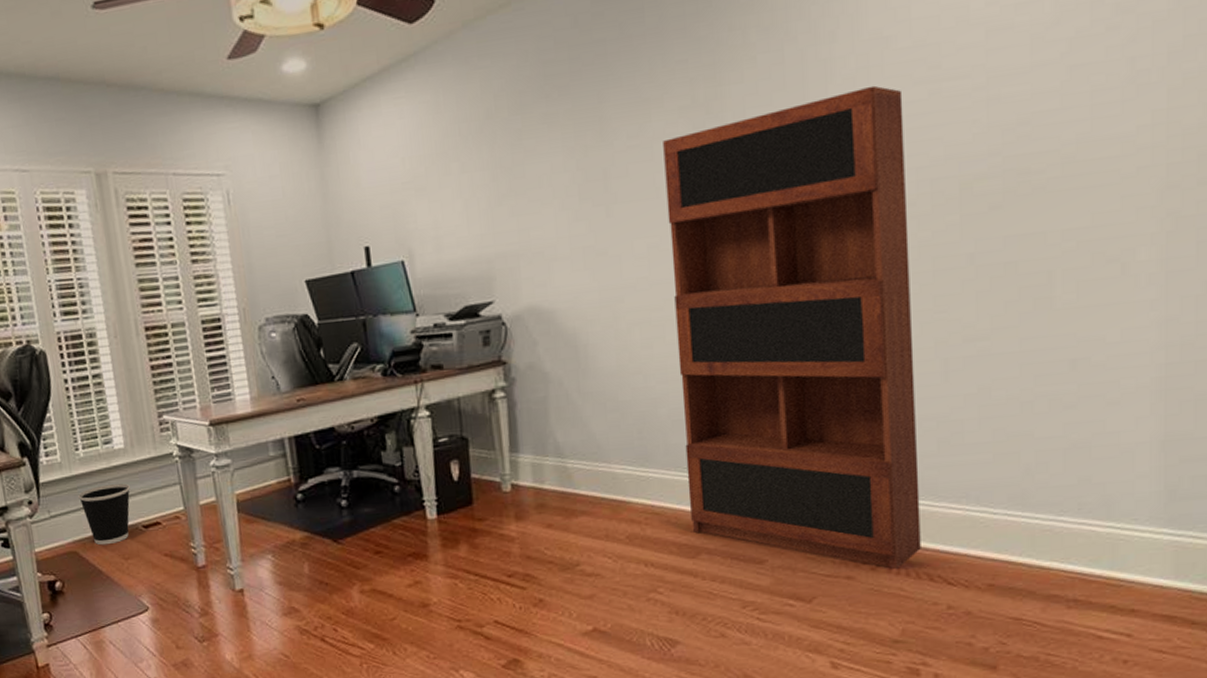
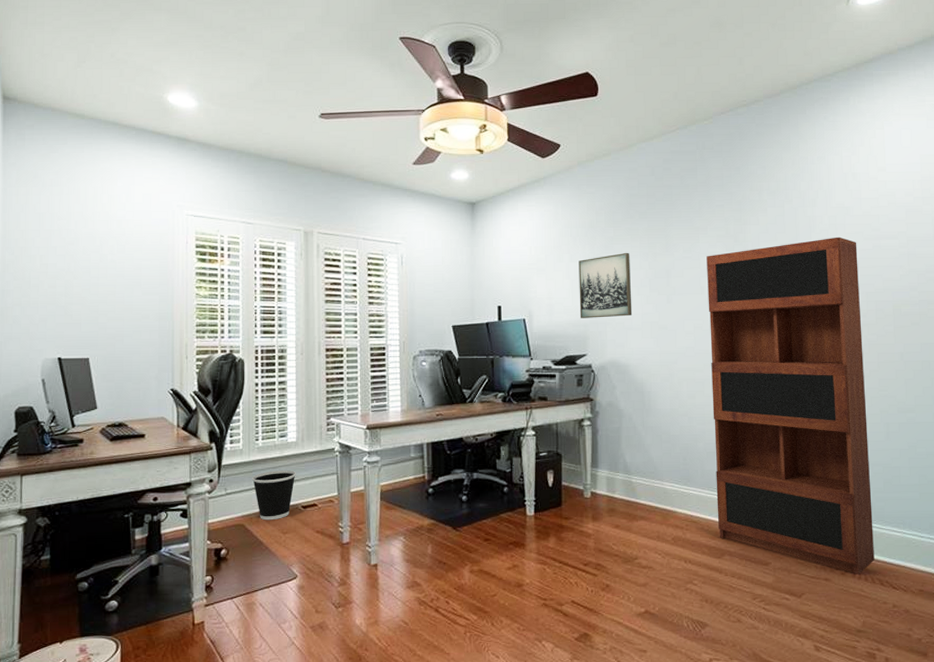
wall art: none [473,149,556,252] -> present [578,252,633,318]

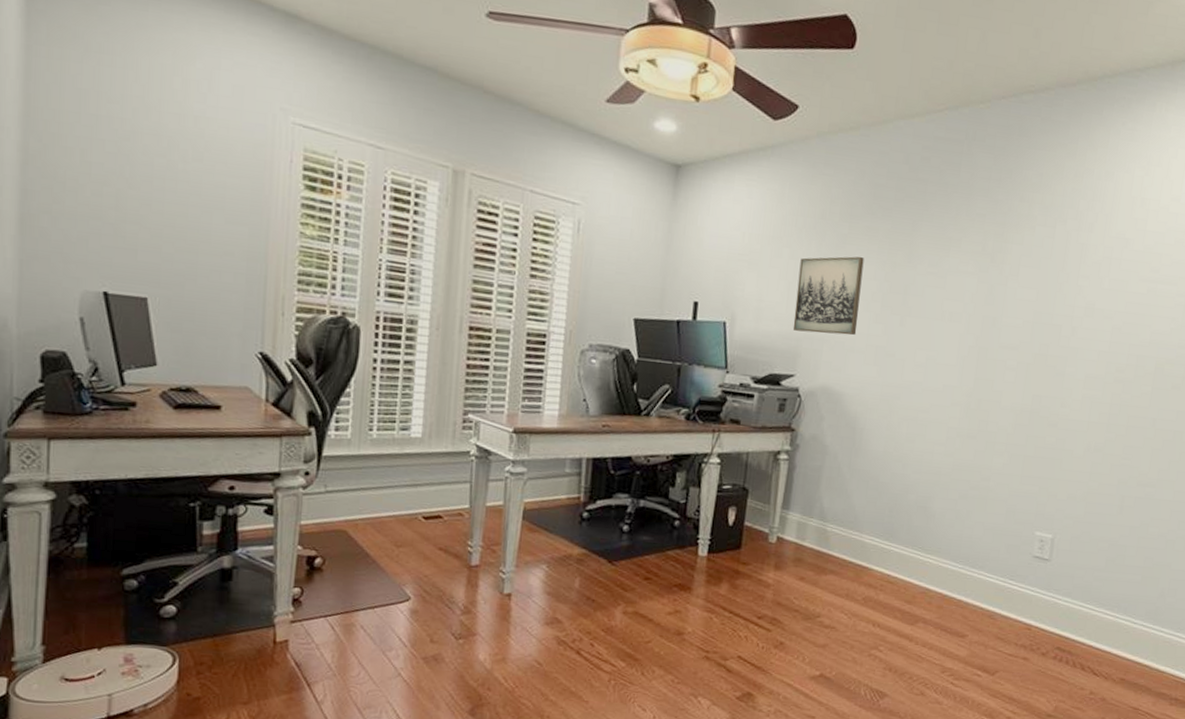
wastebasket: present [251,469,296,521] -> none [360,469,418,530]
bookcase: present [706,236,875,576] -> none [916,273,1131,658]

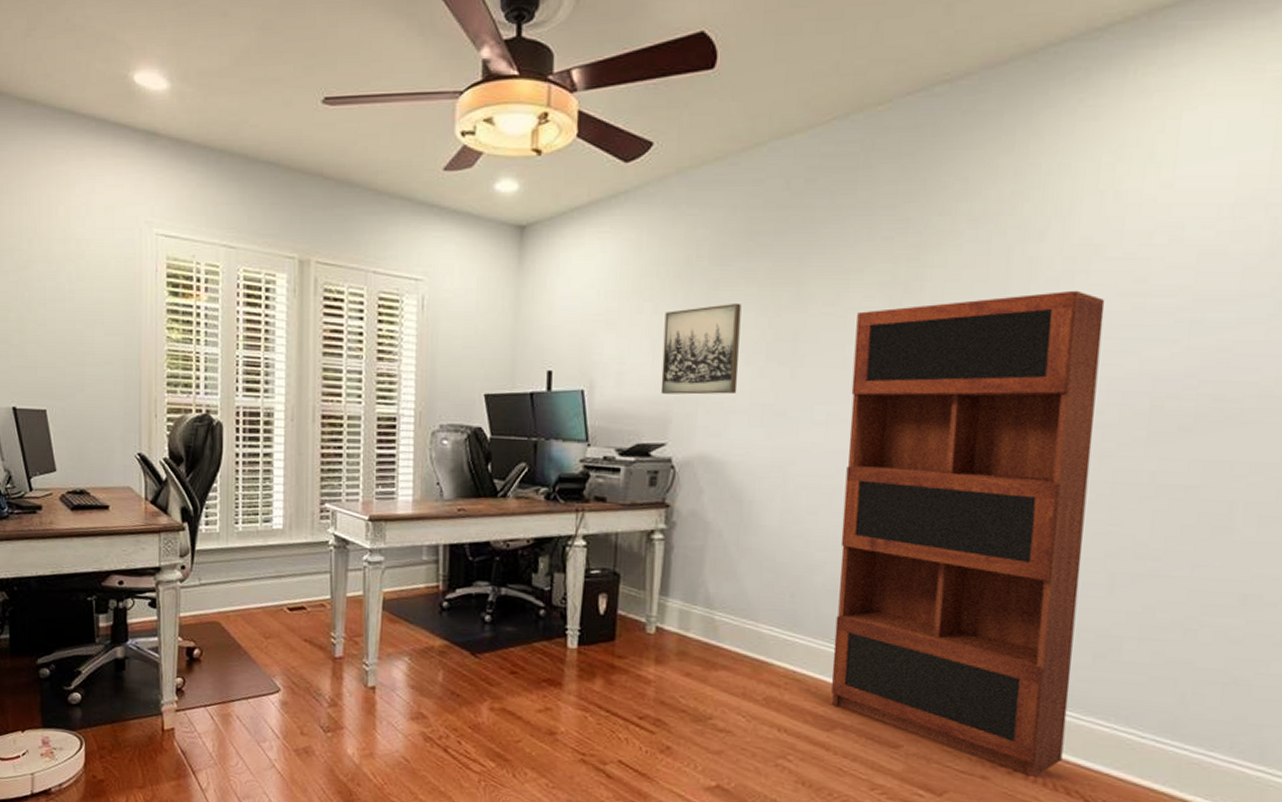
bookcase: none [916,273,1131,658] -> present [831,290,1105,778]

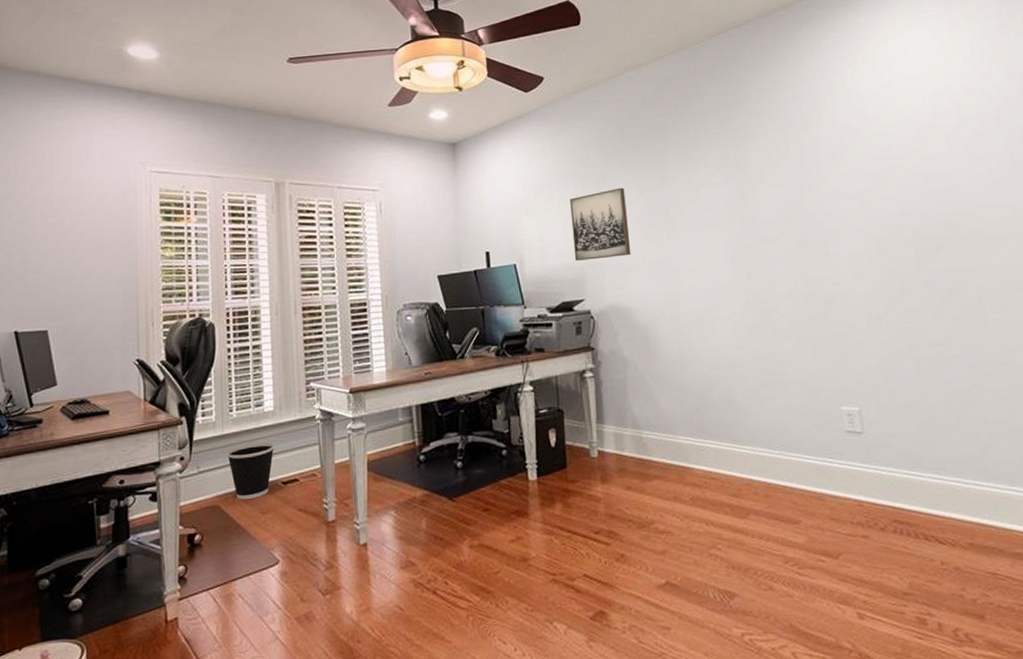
wastebasket: none [229,561,282,621] -> present [226,442,274,500]
bookcase: present [831,290,1105,778] -> none [707,159,916,531]

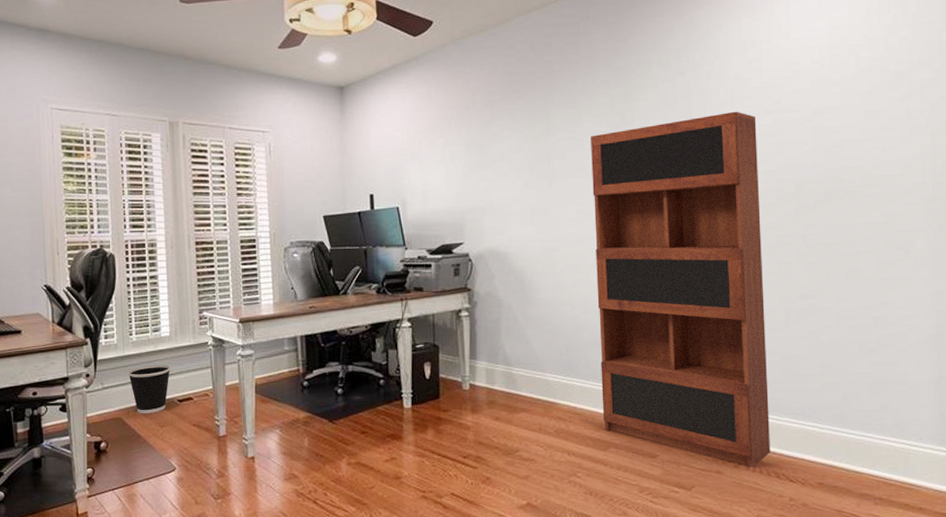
wall art: present [570,187,631,261] -> none [453,134,512,205]
bookcase: none [707,159,916,531] -> present [591,111,770,468]

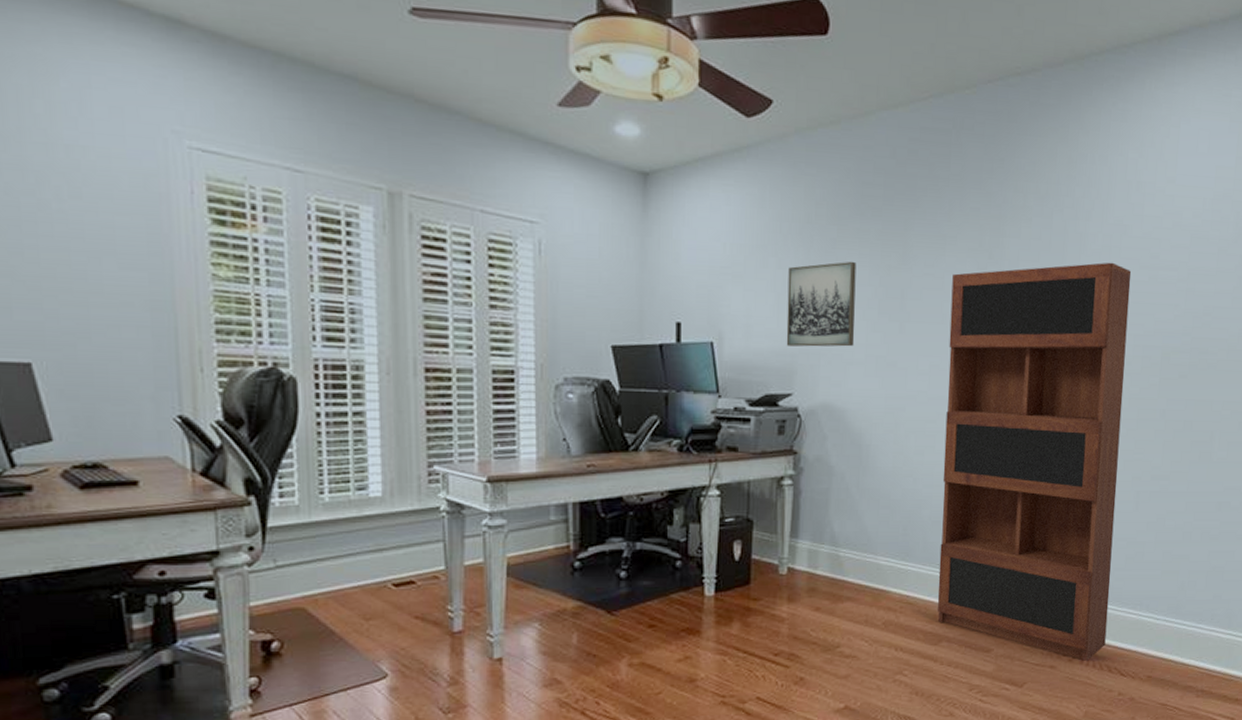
wastebasket: present [127,364,171,414] -> none [314,534,383,603]
wall art: none [453,134,512,205] -> present [786,261,857,347]

